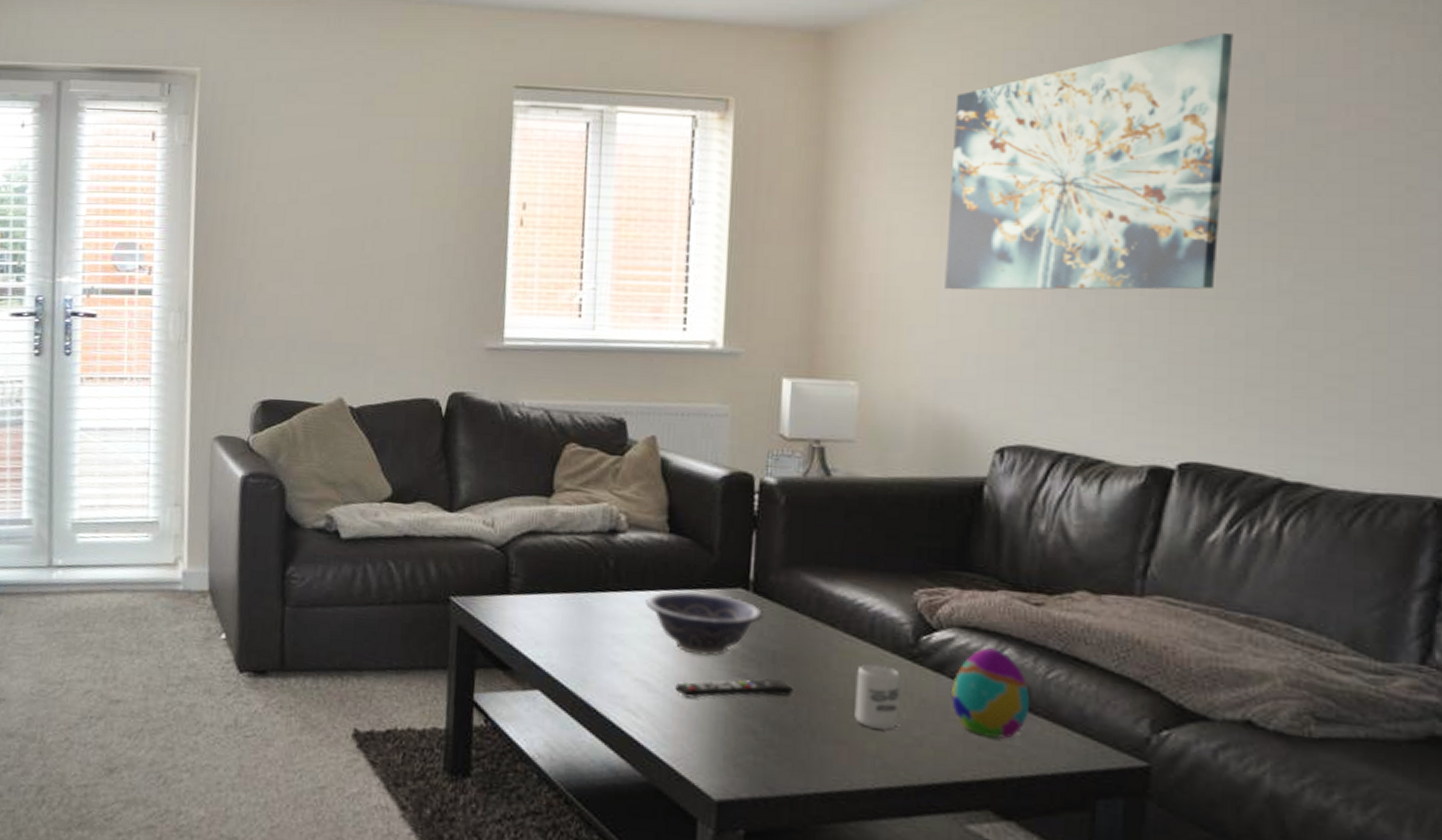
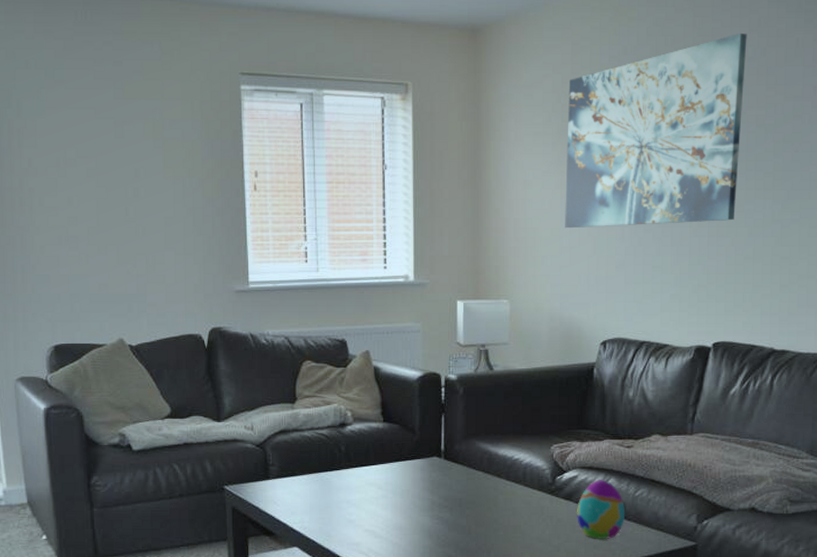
decorative bowl: present [644,590,763,656] -> none [368,463,451,508]
remote control: present [675,679,793,699] -> none [394,519,474,539]
cup: present [854,663,901,730] -> none [515,499,544,543]

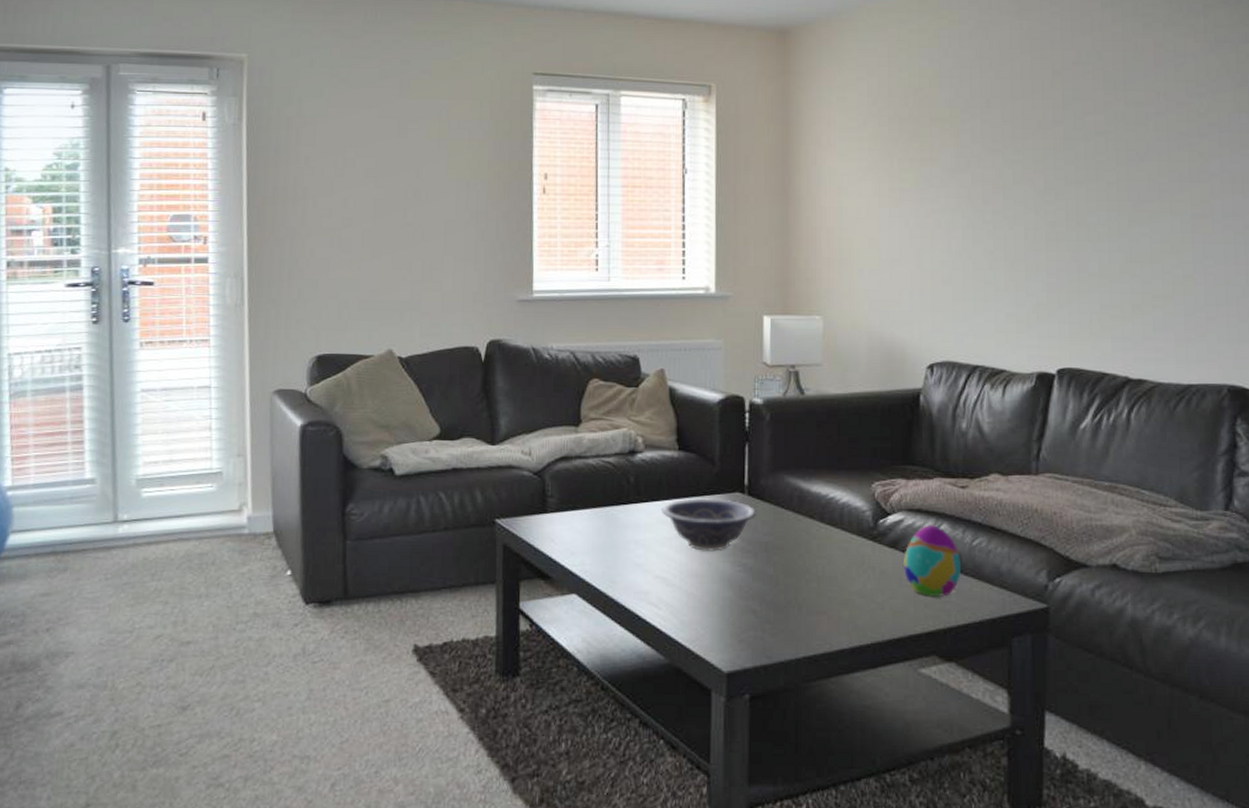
decorative bowl: none [368,463,451,508] -> present [660,498,756,552]
wall art: present [565,34,747,229] -> none [884,37,1080,239]

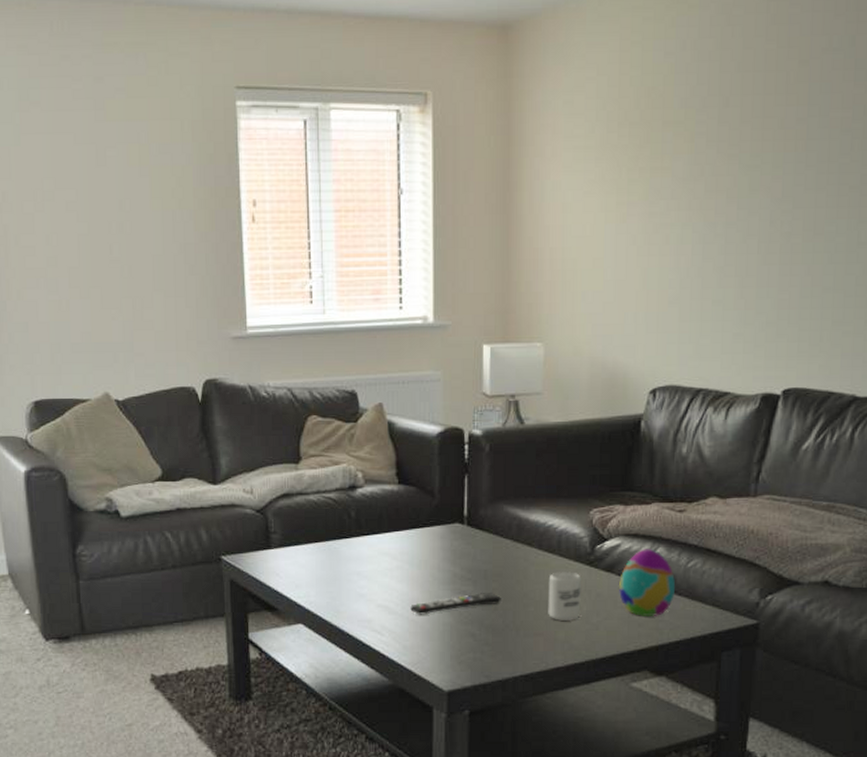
decorative bowl: present [660,498,756,552] -> none [381,530,476,580]
remote control: none [689,566,783,588] -> present [410,593,501,615]
cup: none [831,545,865,599] -> present [548,570,581,621]

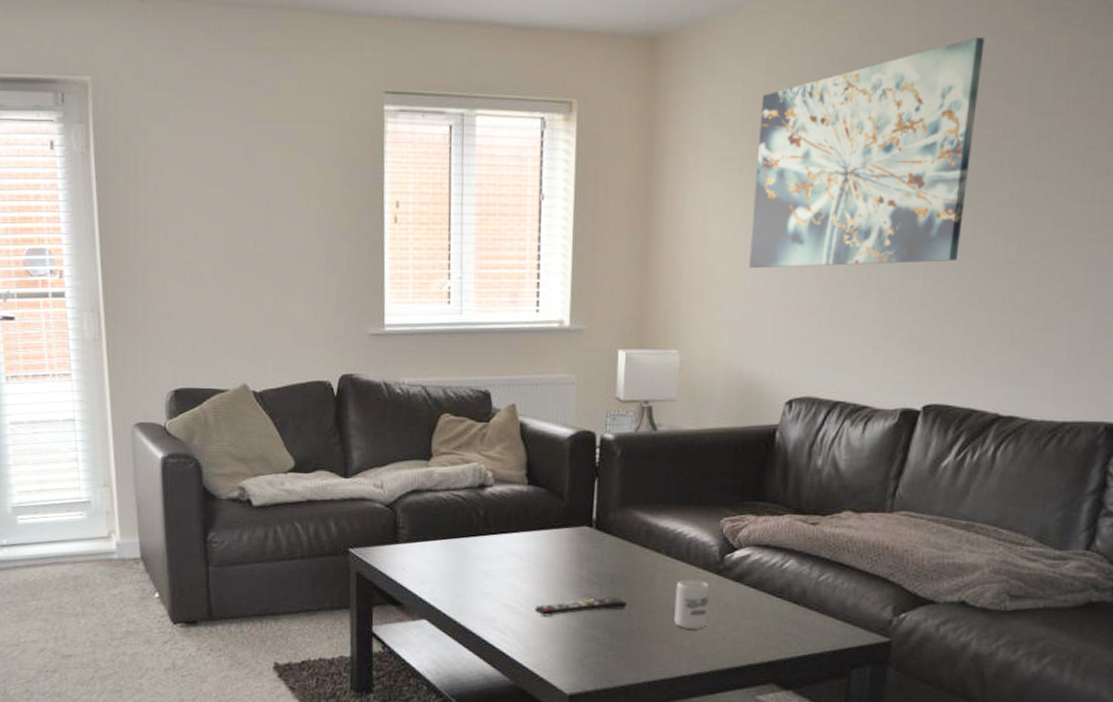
wall art: none [609,19,833,259] -> present [749,38,985,269]
decorative egg: present [619,549,675,617] -> none [748,560,806,630]

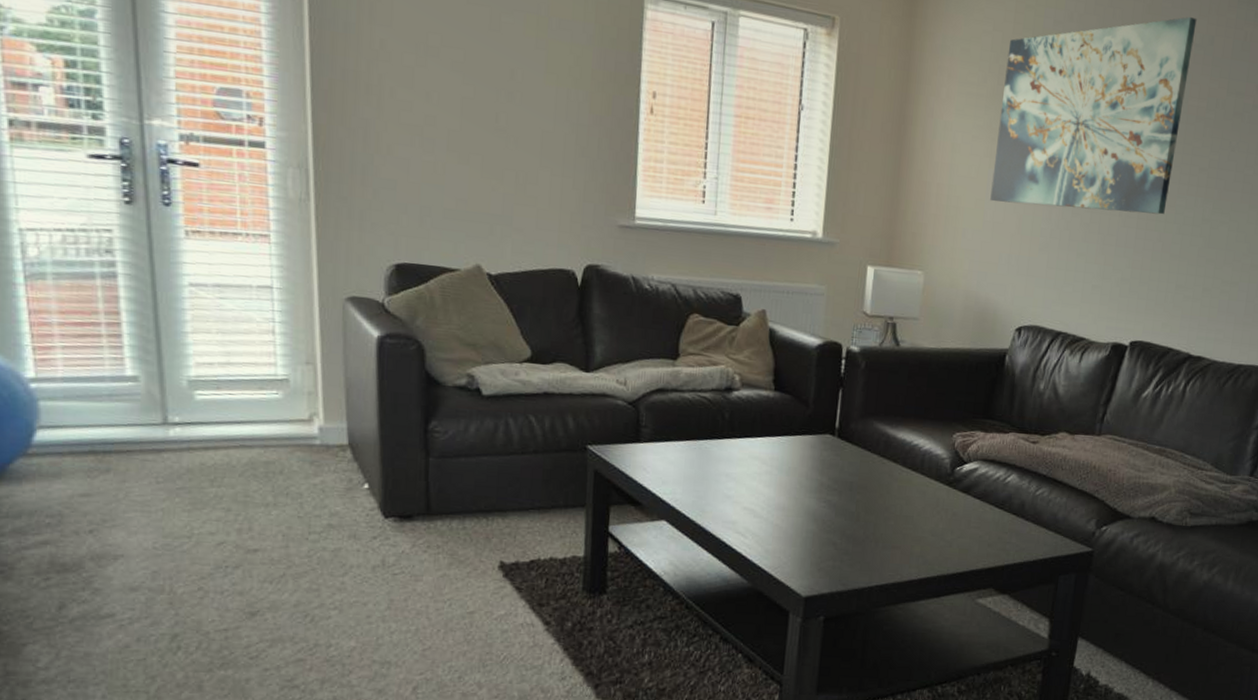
remote control: present [535,597,627,617] -> none [775,503,864,521]
cup: present [674,578,710,629] -> none [906,488,940,537]

